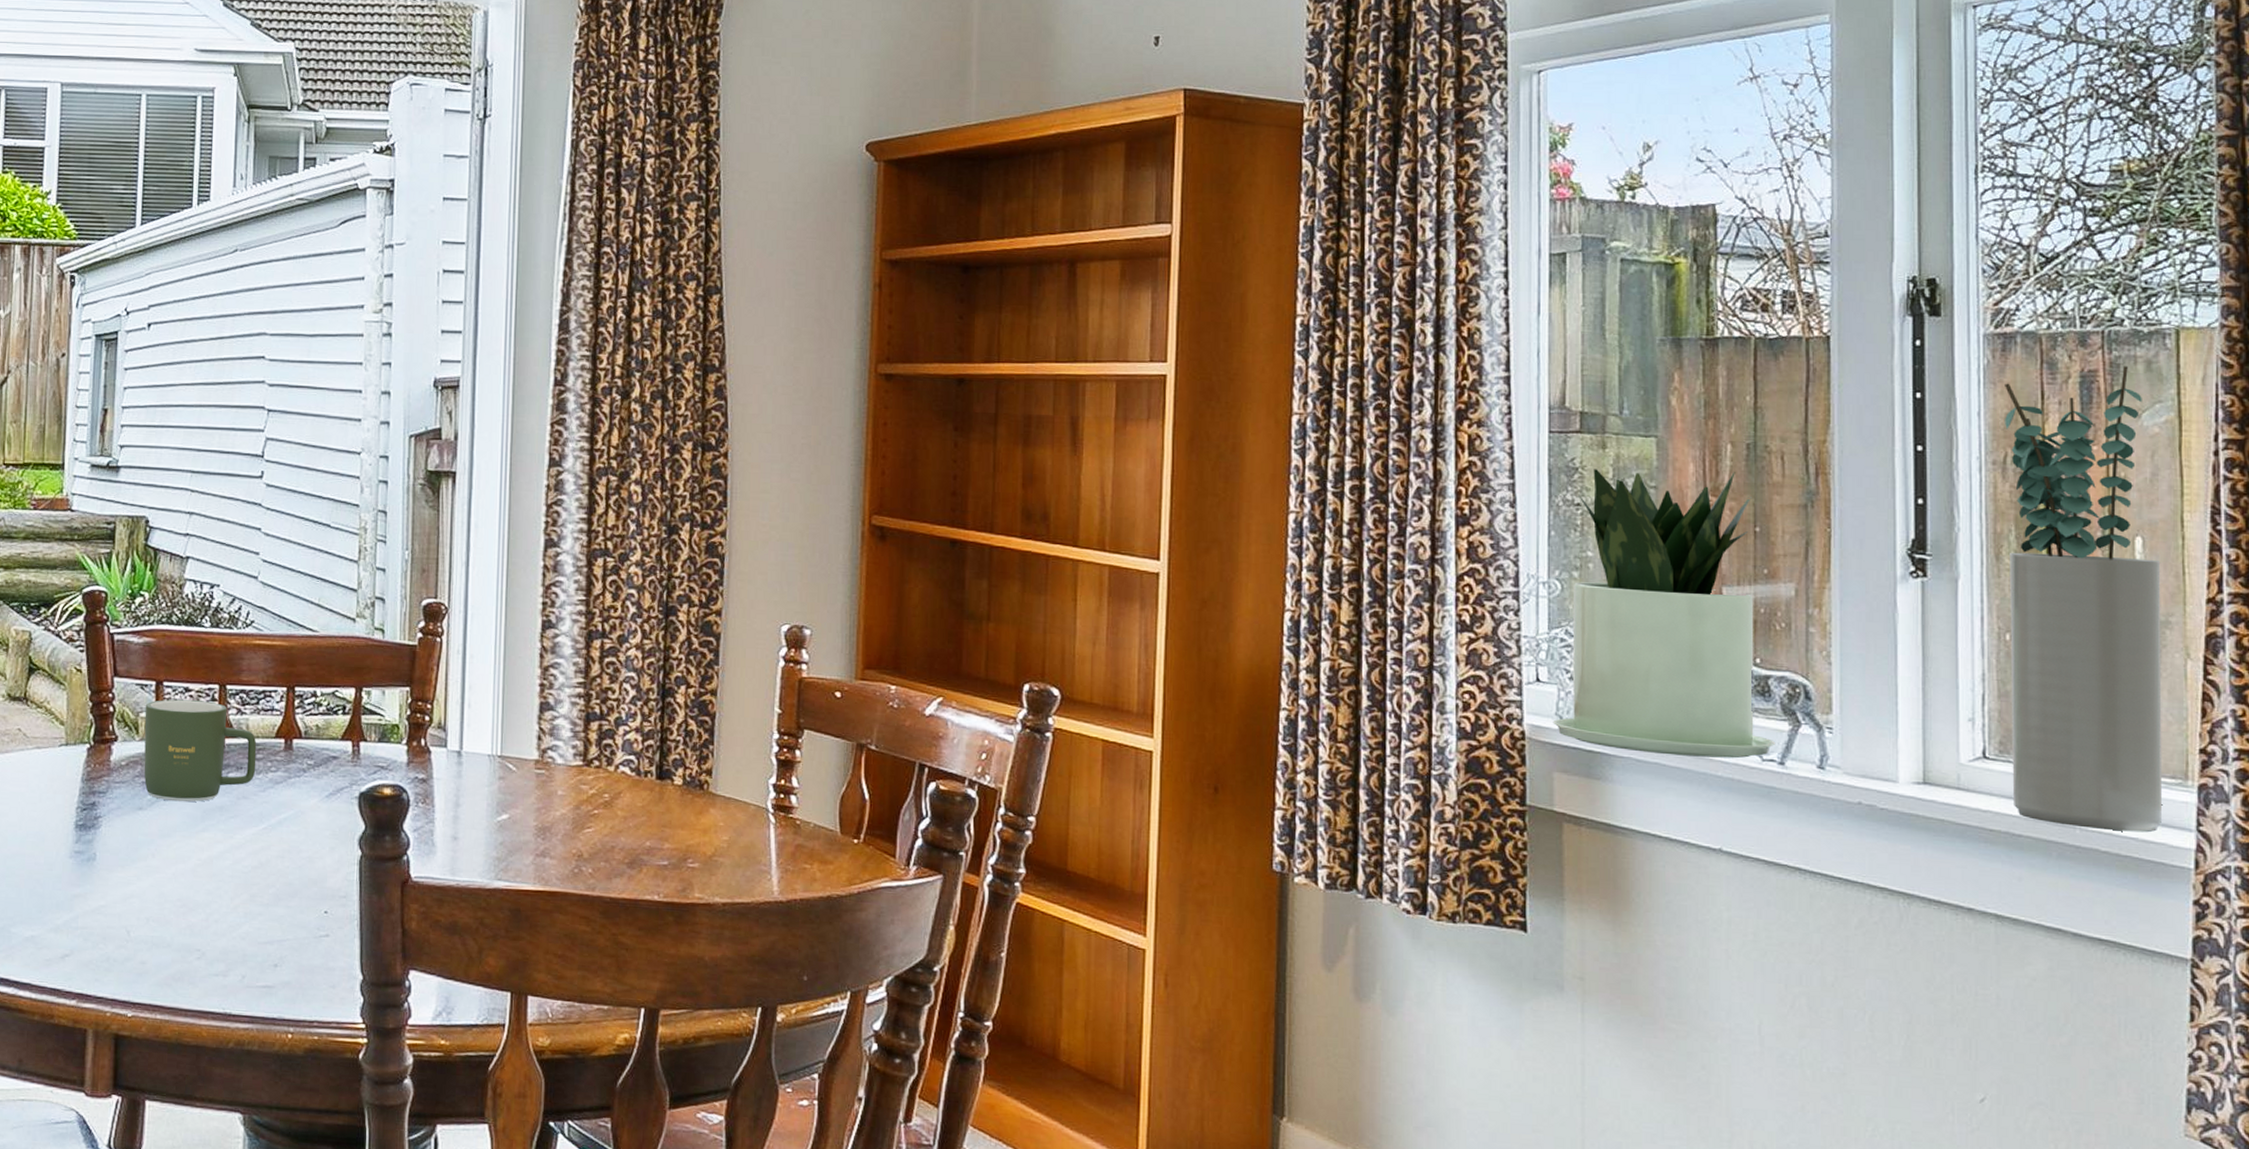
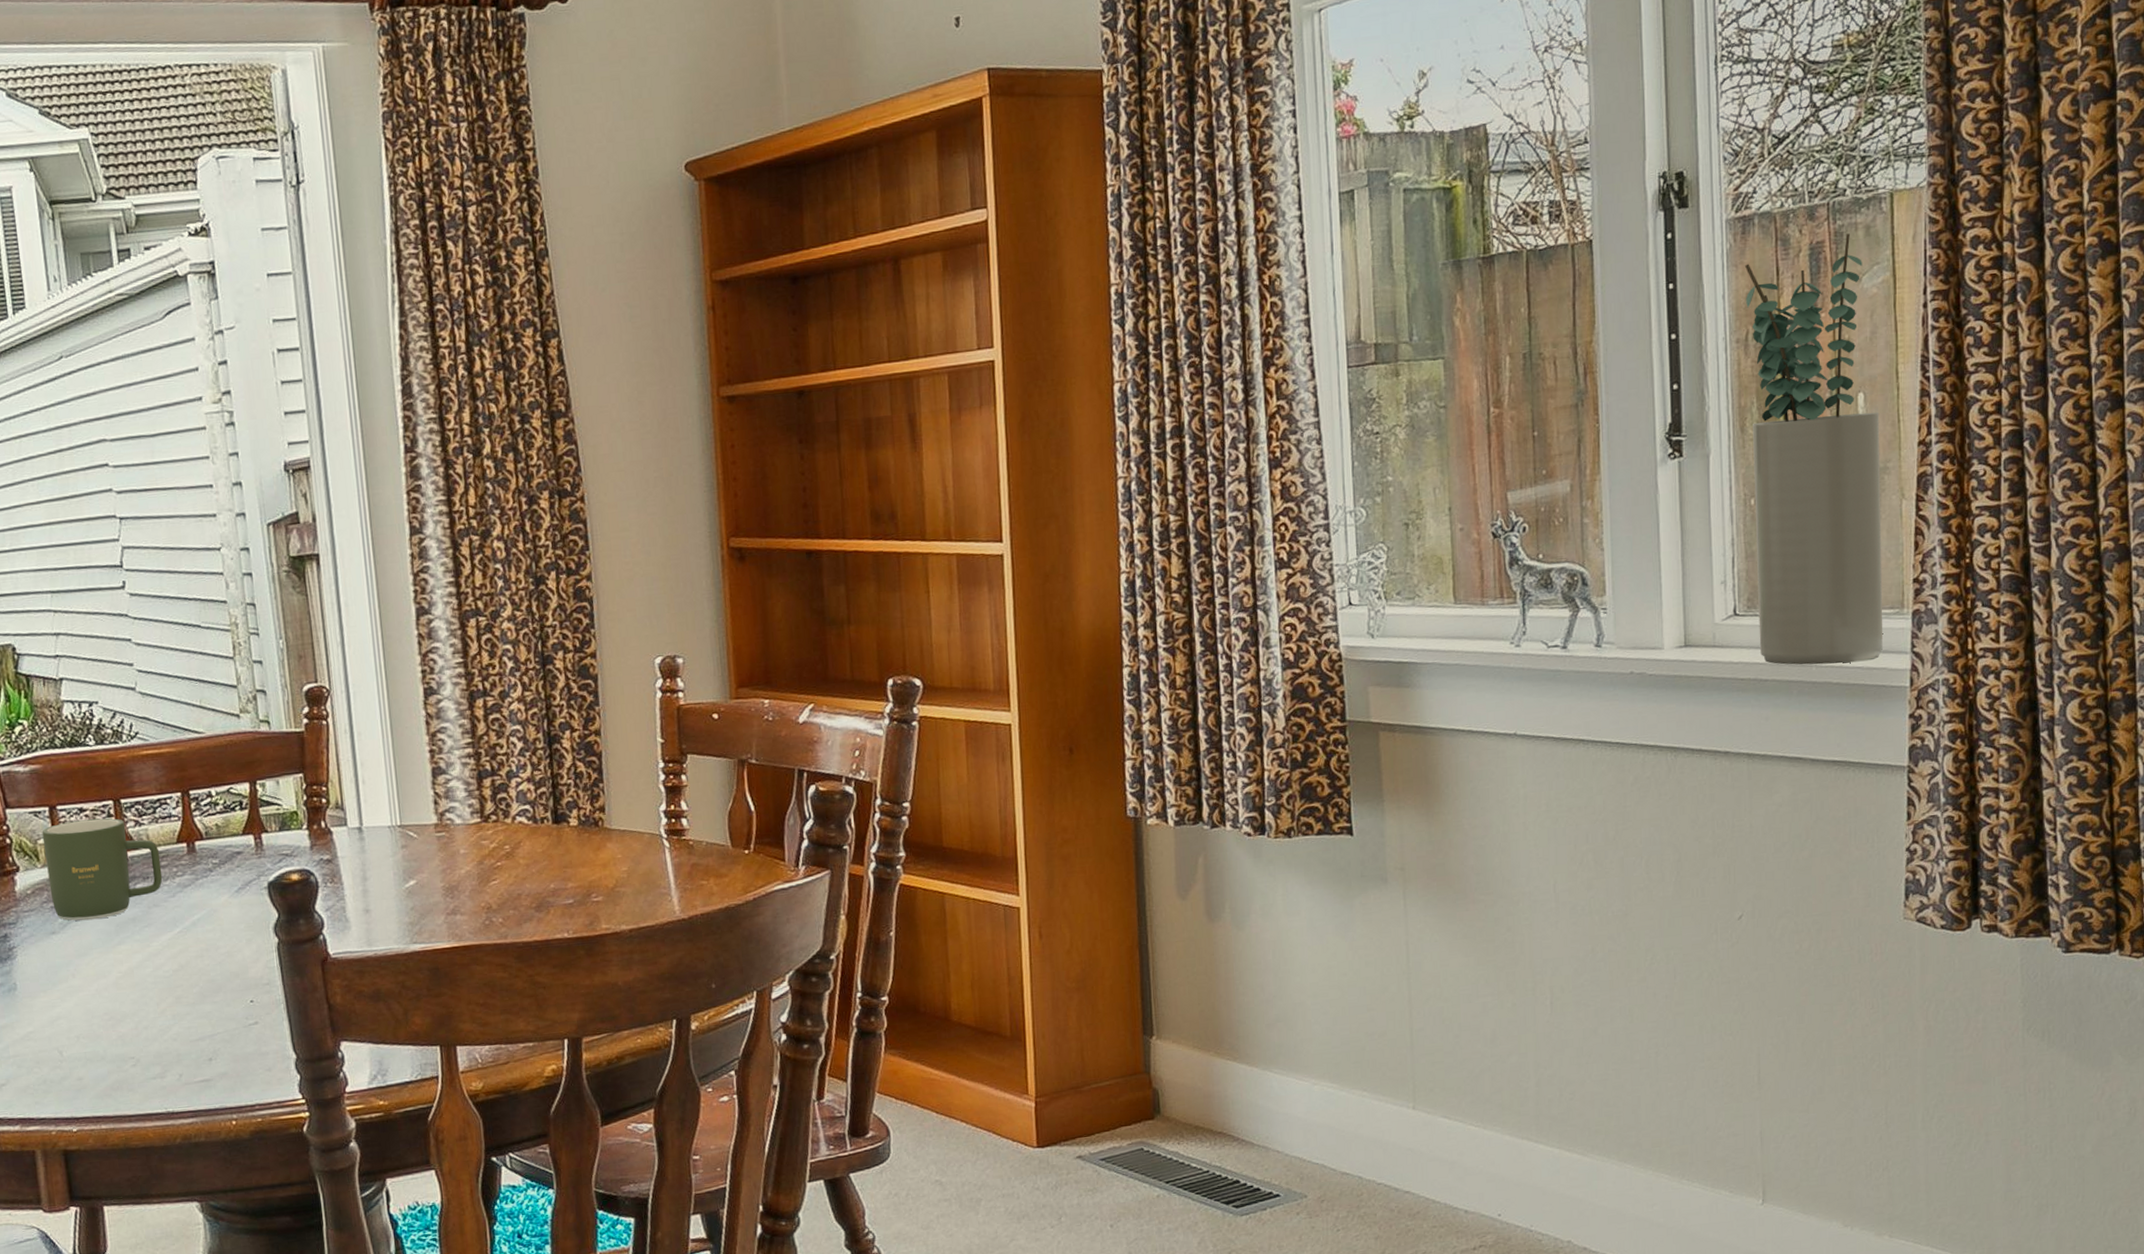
planter: present [1553,469,1775,759] -> none [1365,382,1558,657]

